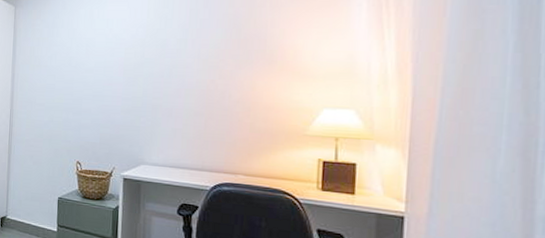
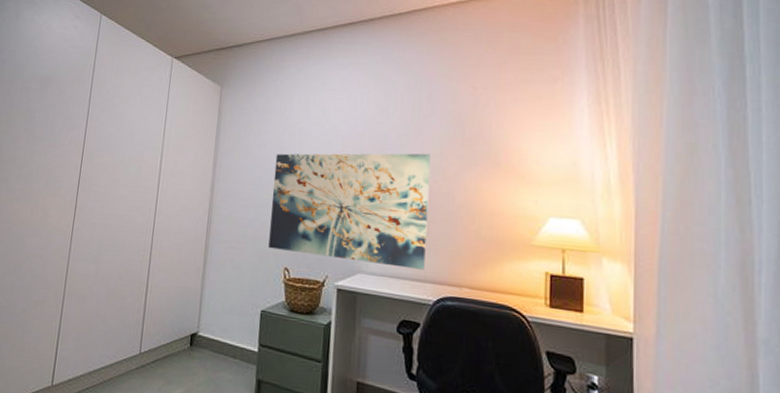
wall art: none [62,55,208,160] -> present [268,153,431,270]

